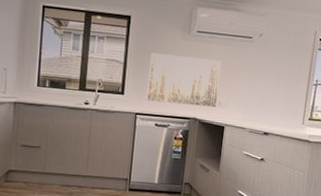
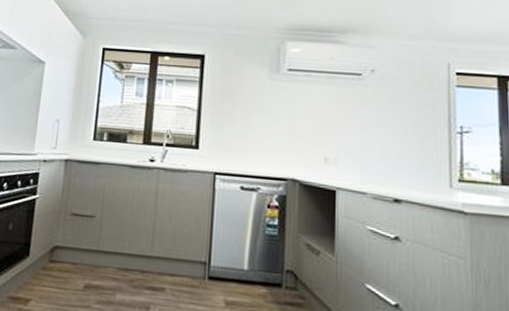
wall art: present [146,53,222,107] -> none [227,97,324,165]

